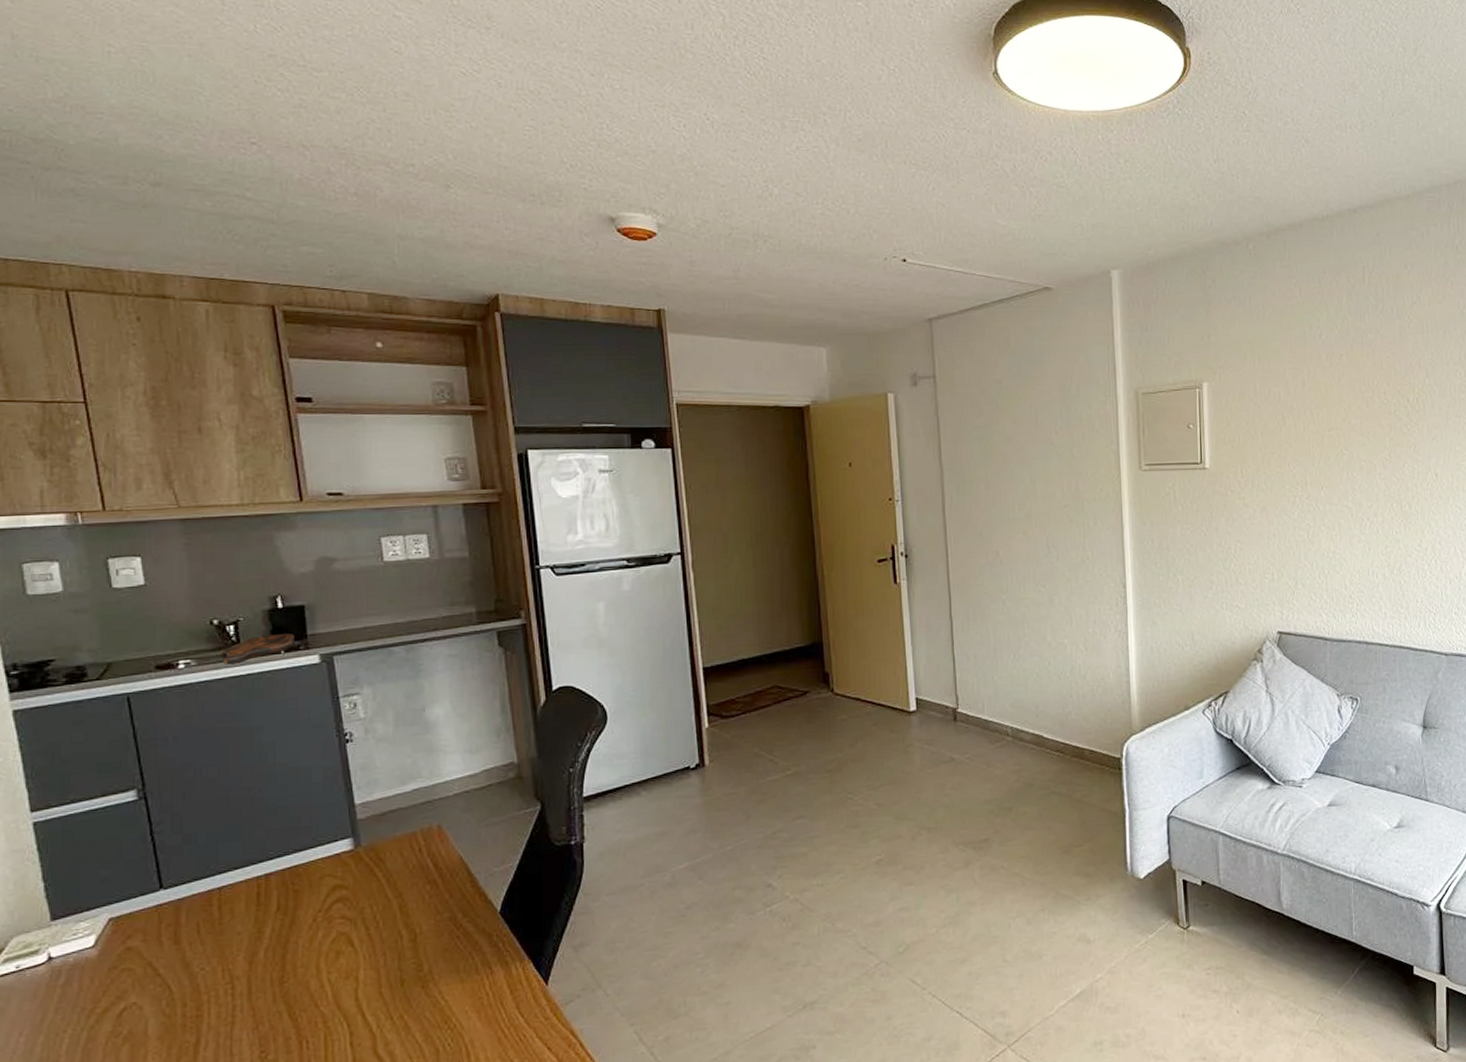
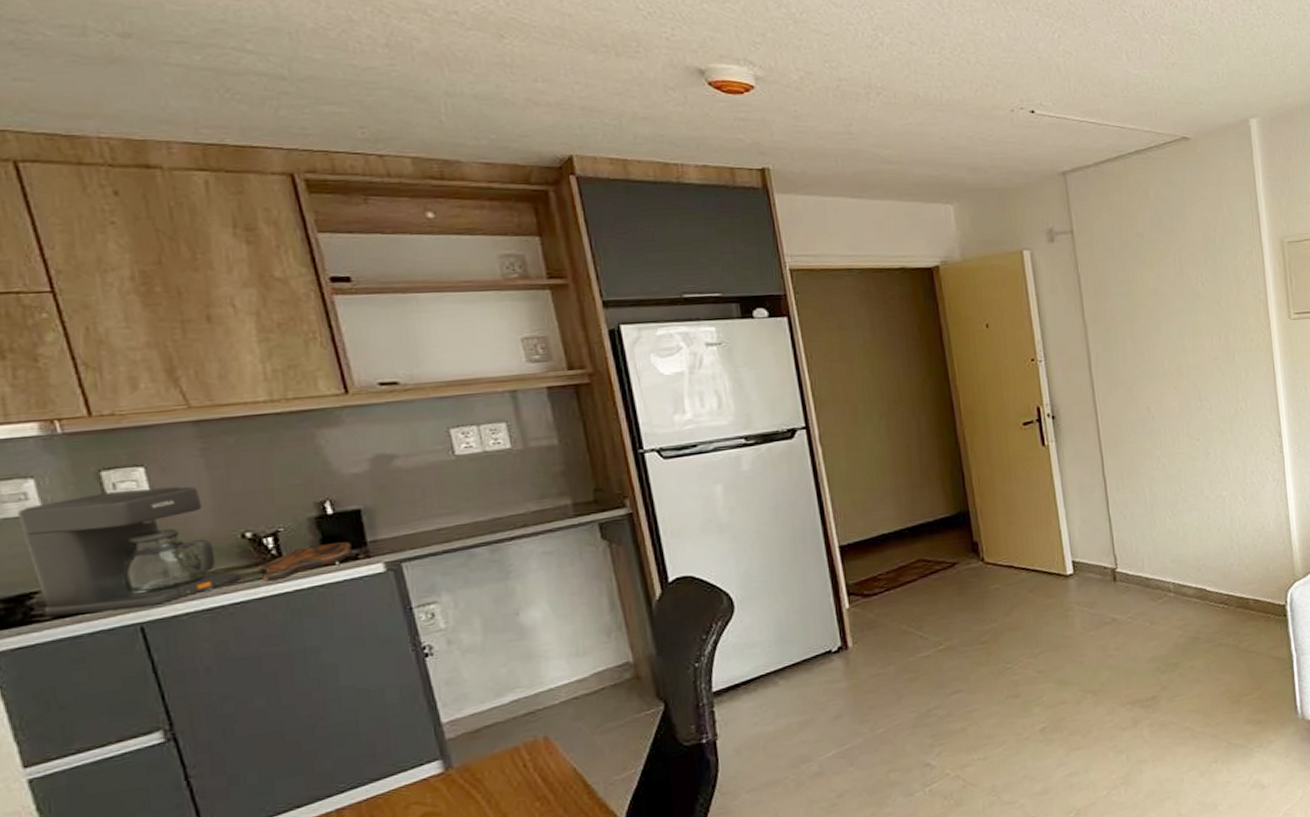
coffee maker: none [45,576,207,682] -> present [18,486,241,617]

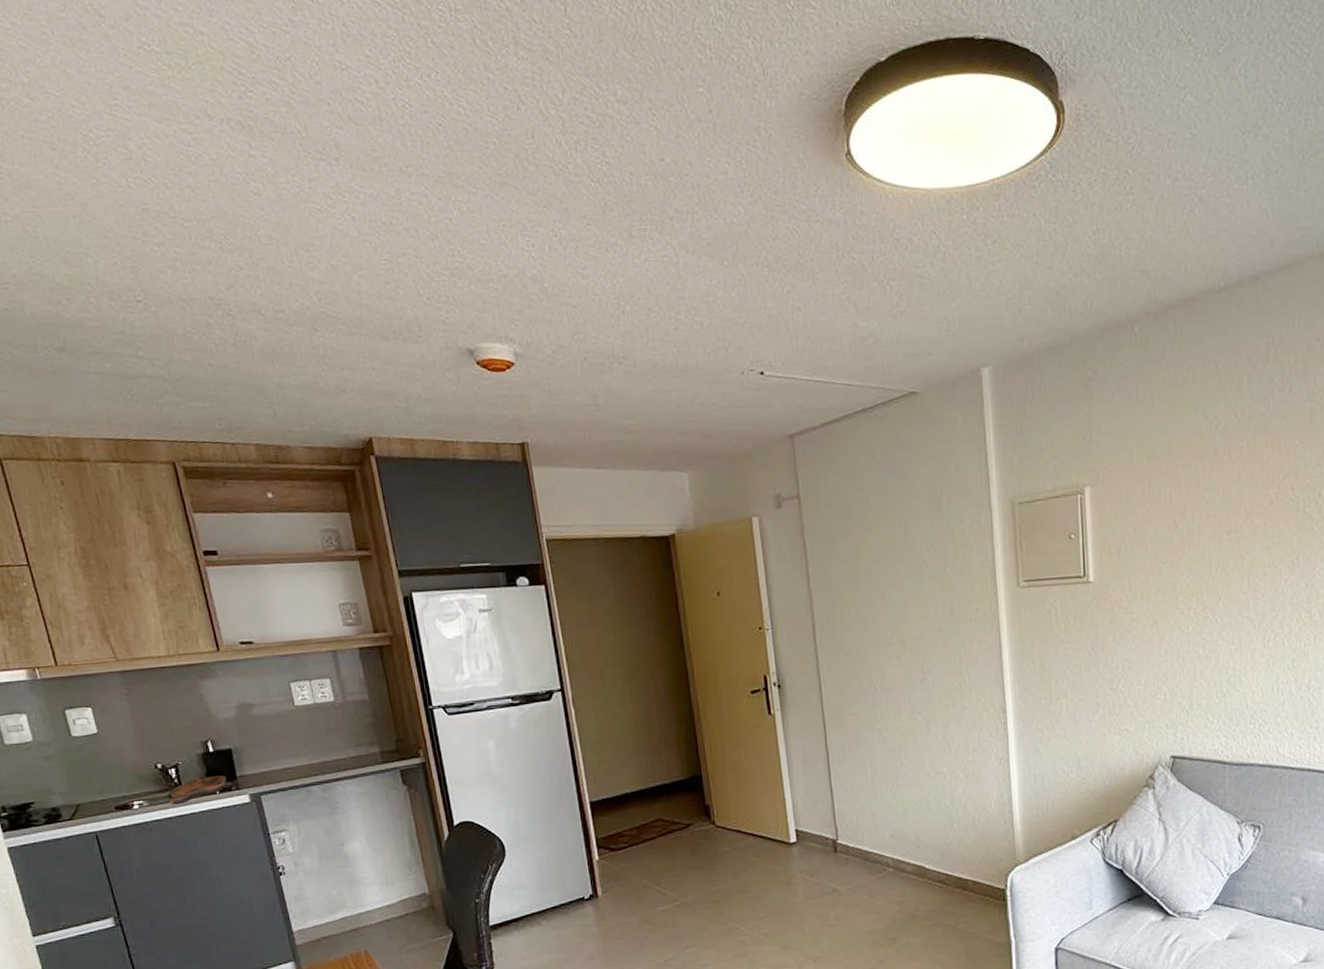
coffee maker: present [18,486,241,617] -> none [18,724,156,823]

